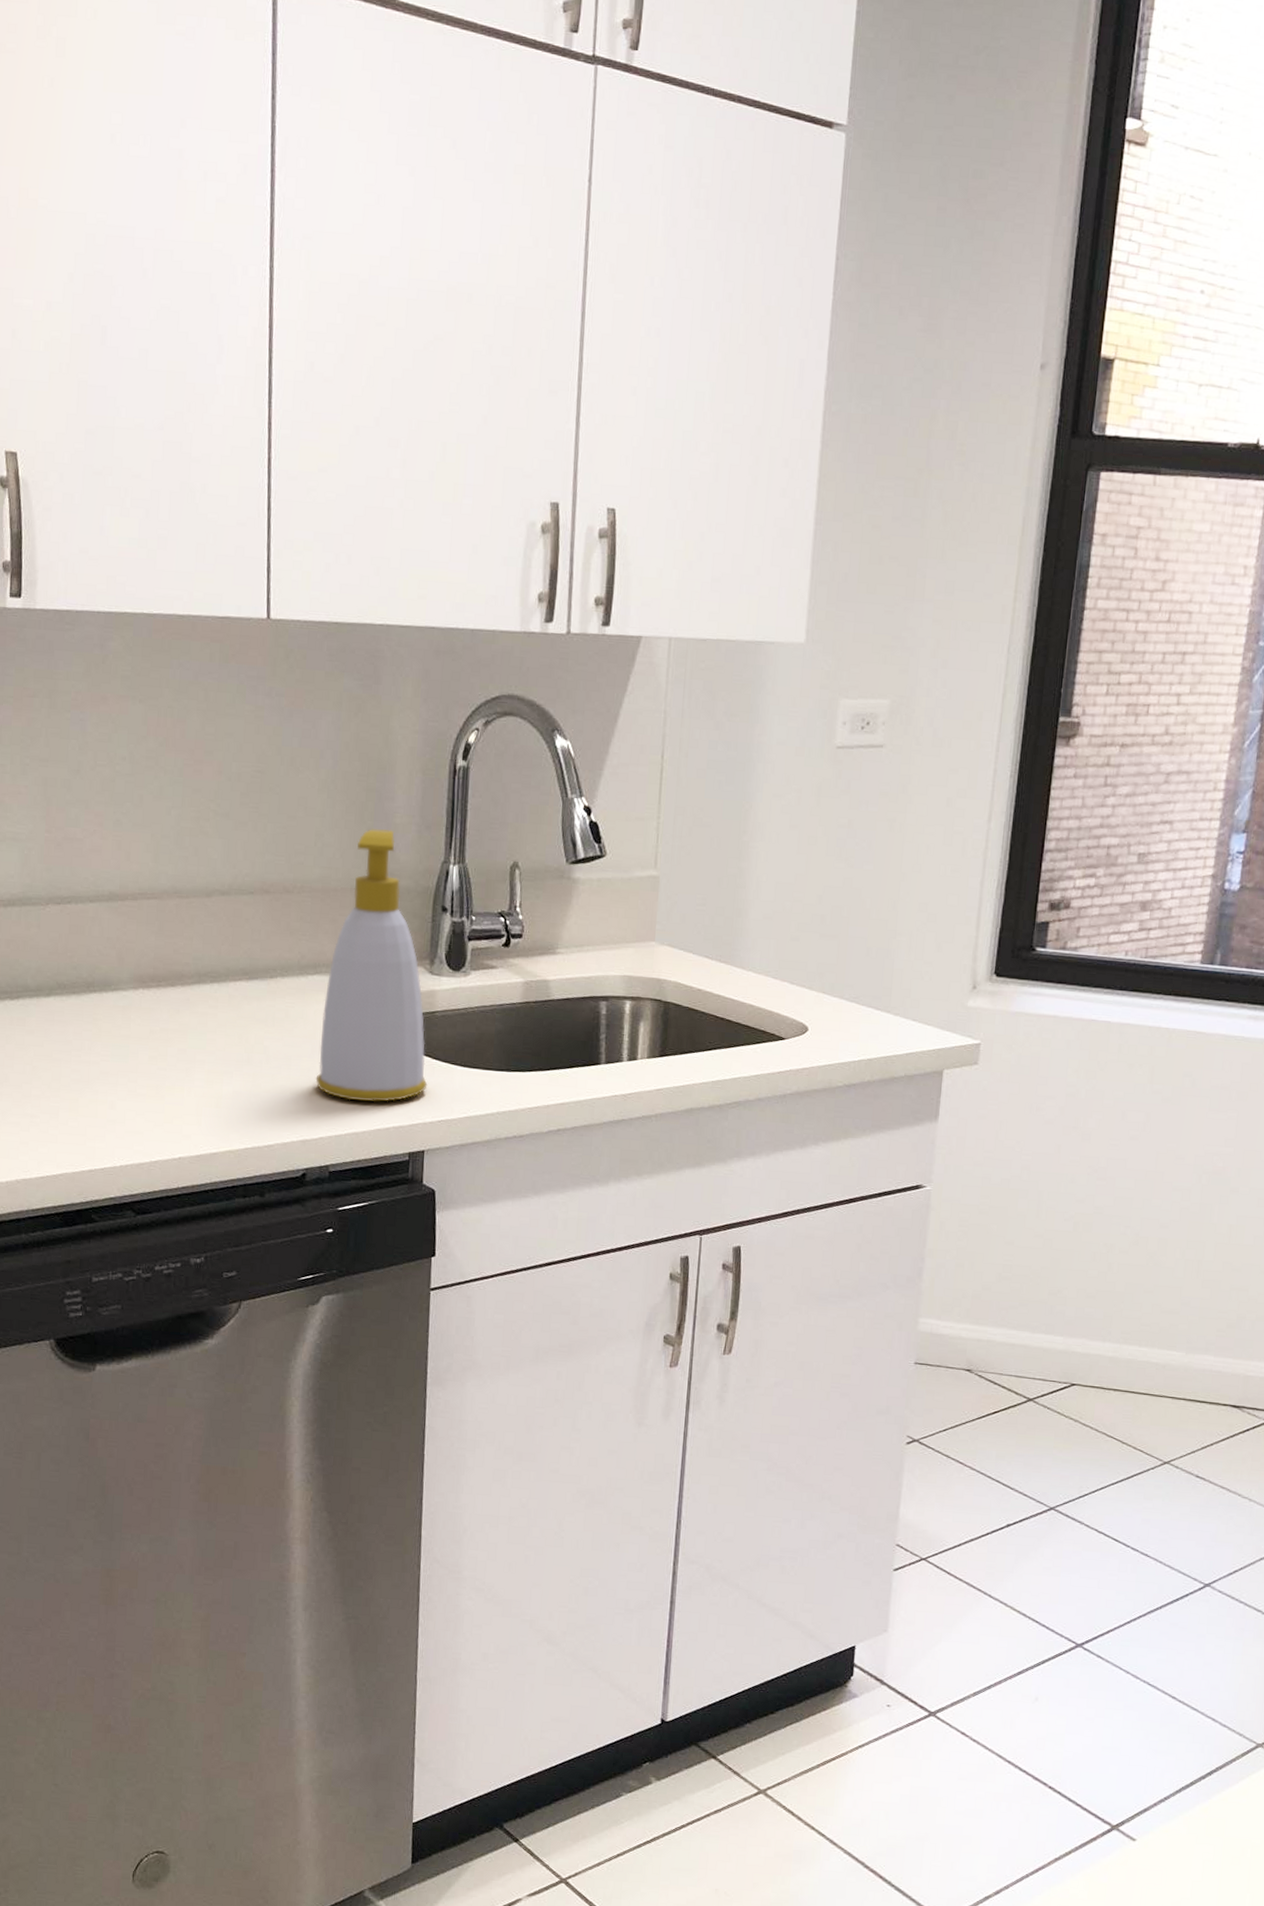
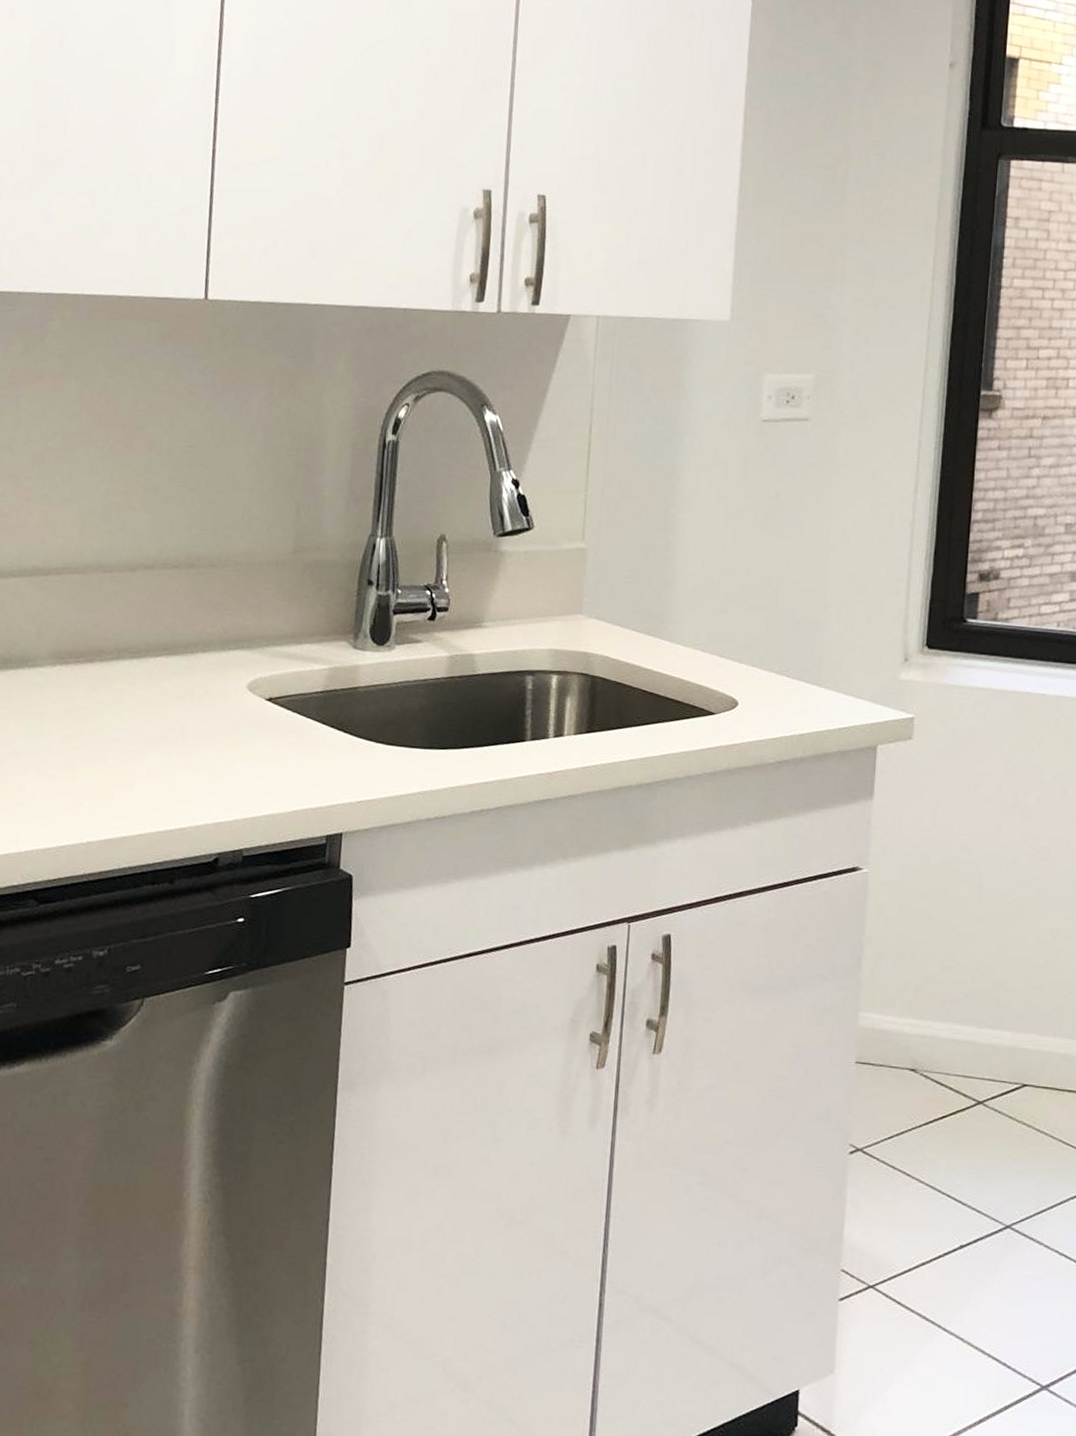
soap bottle: present [315,829,428,1102] -> none [232,502,348,782]

